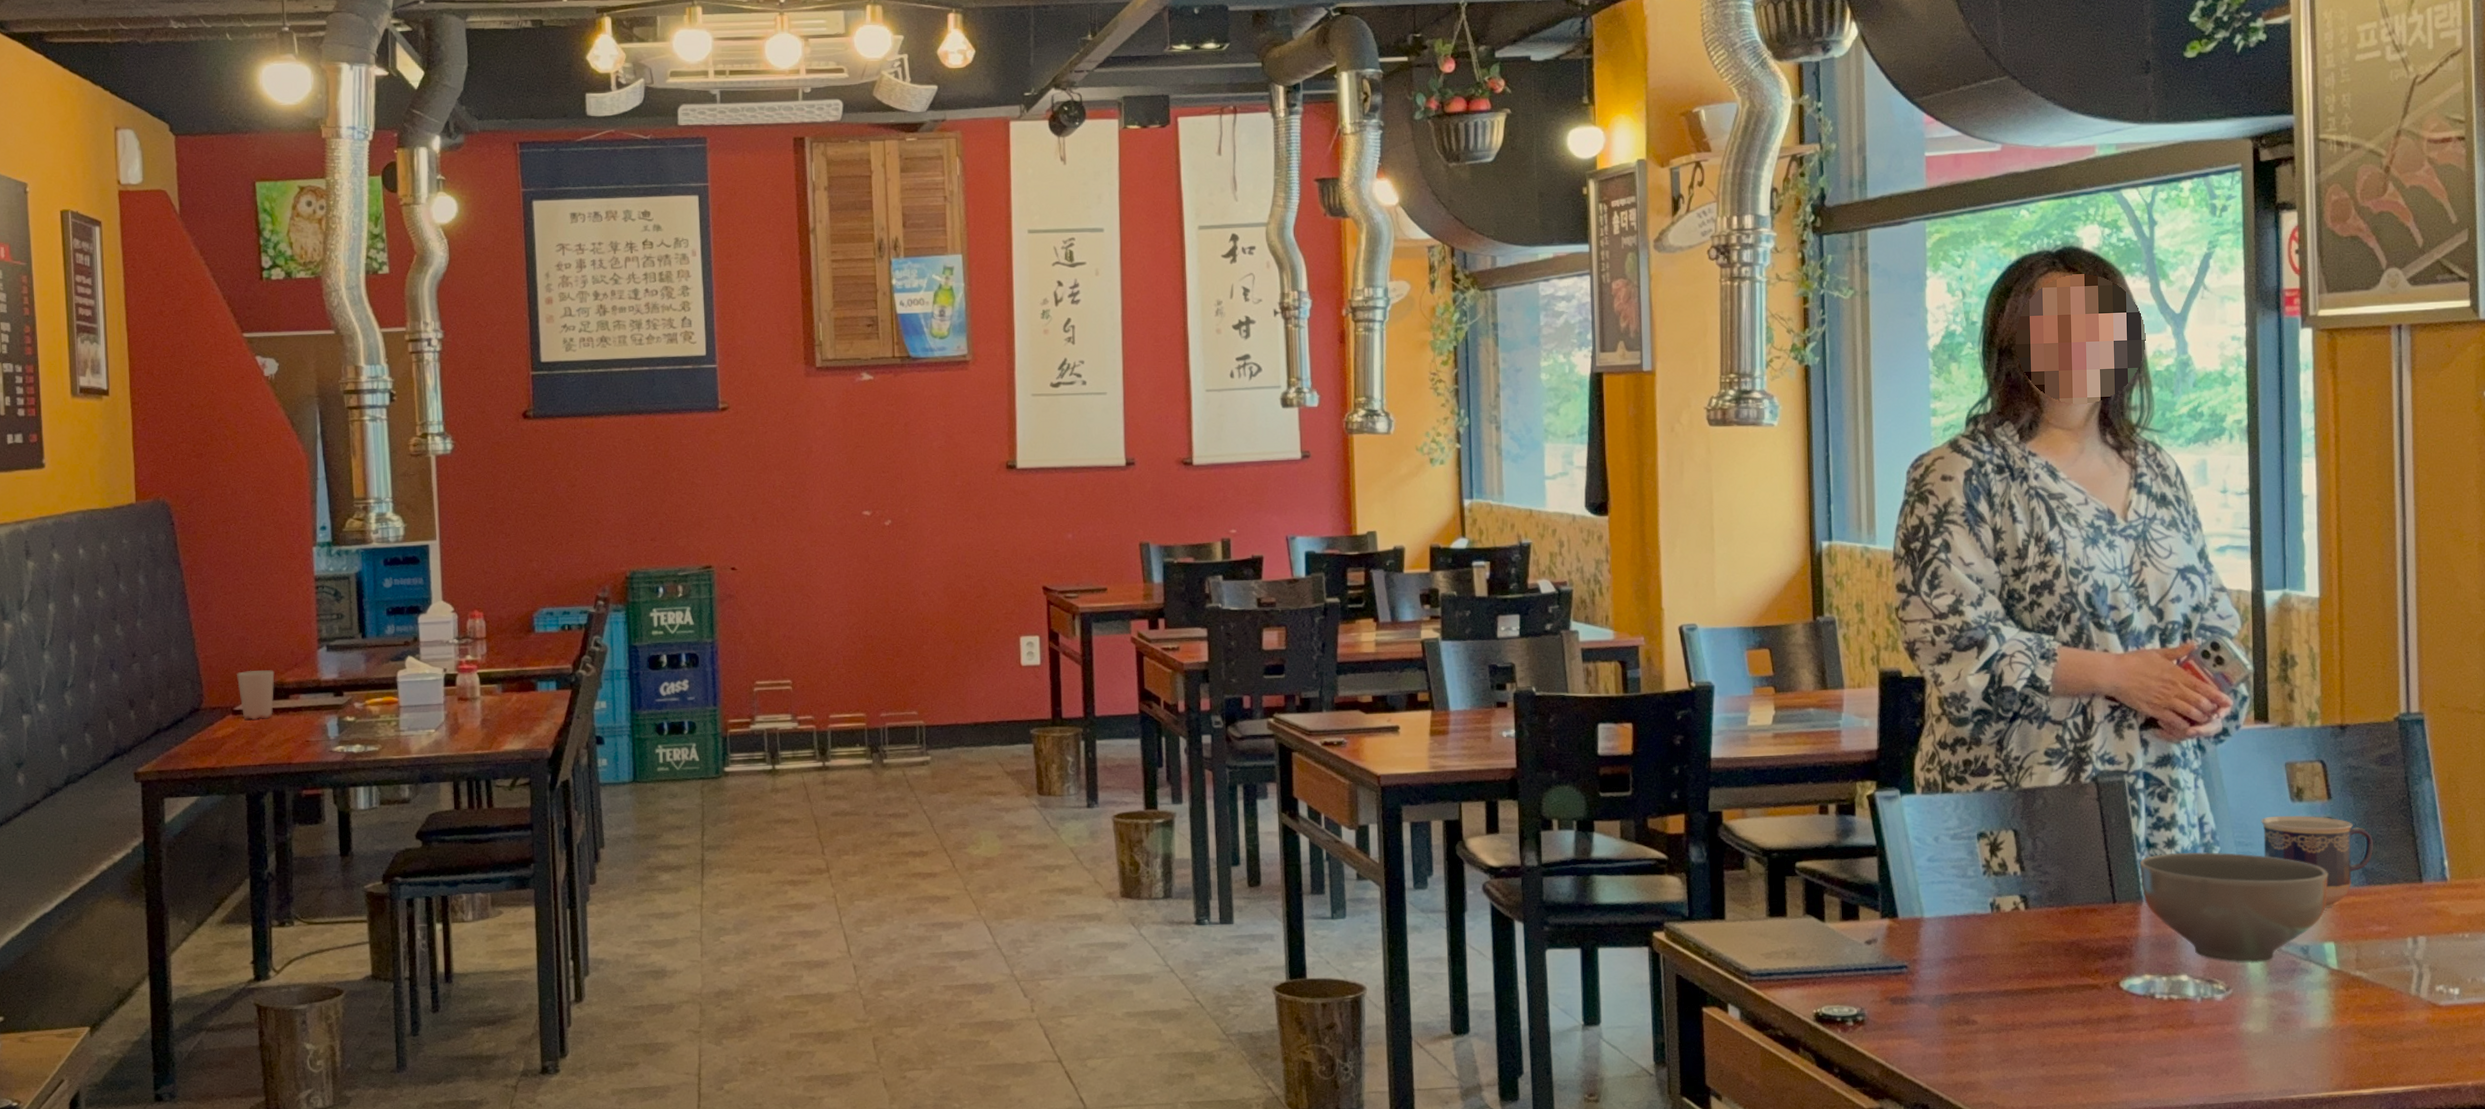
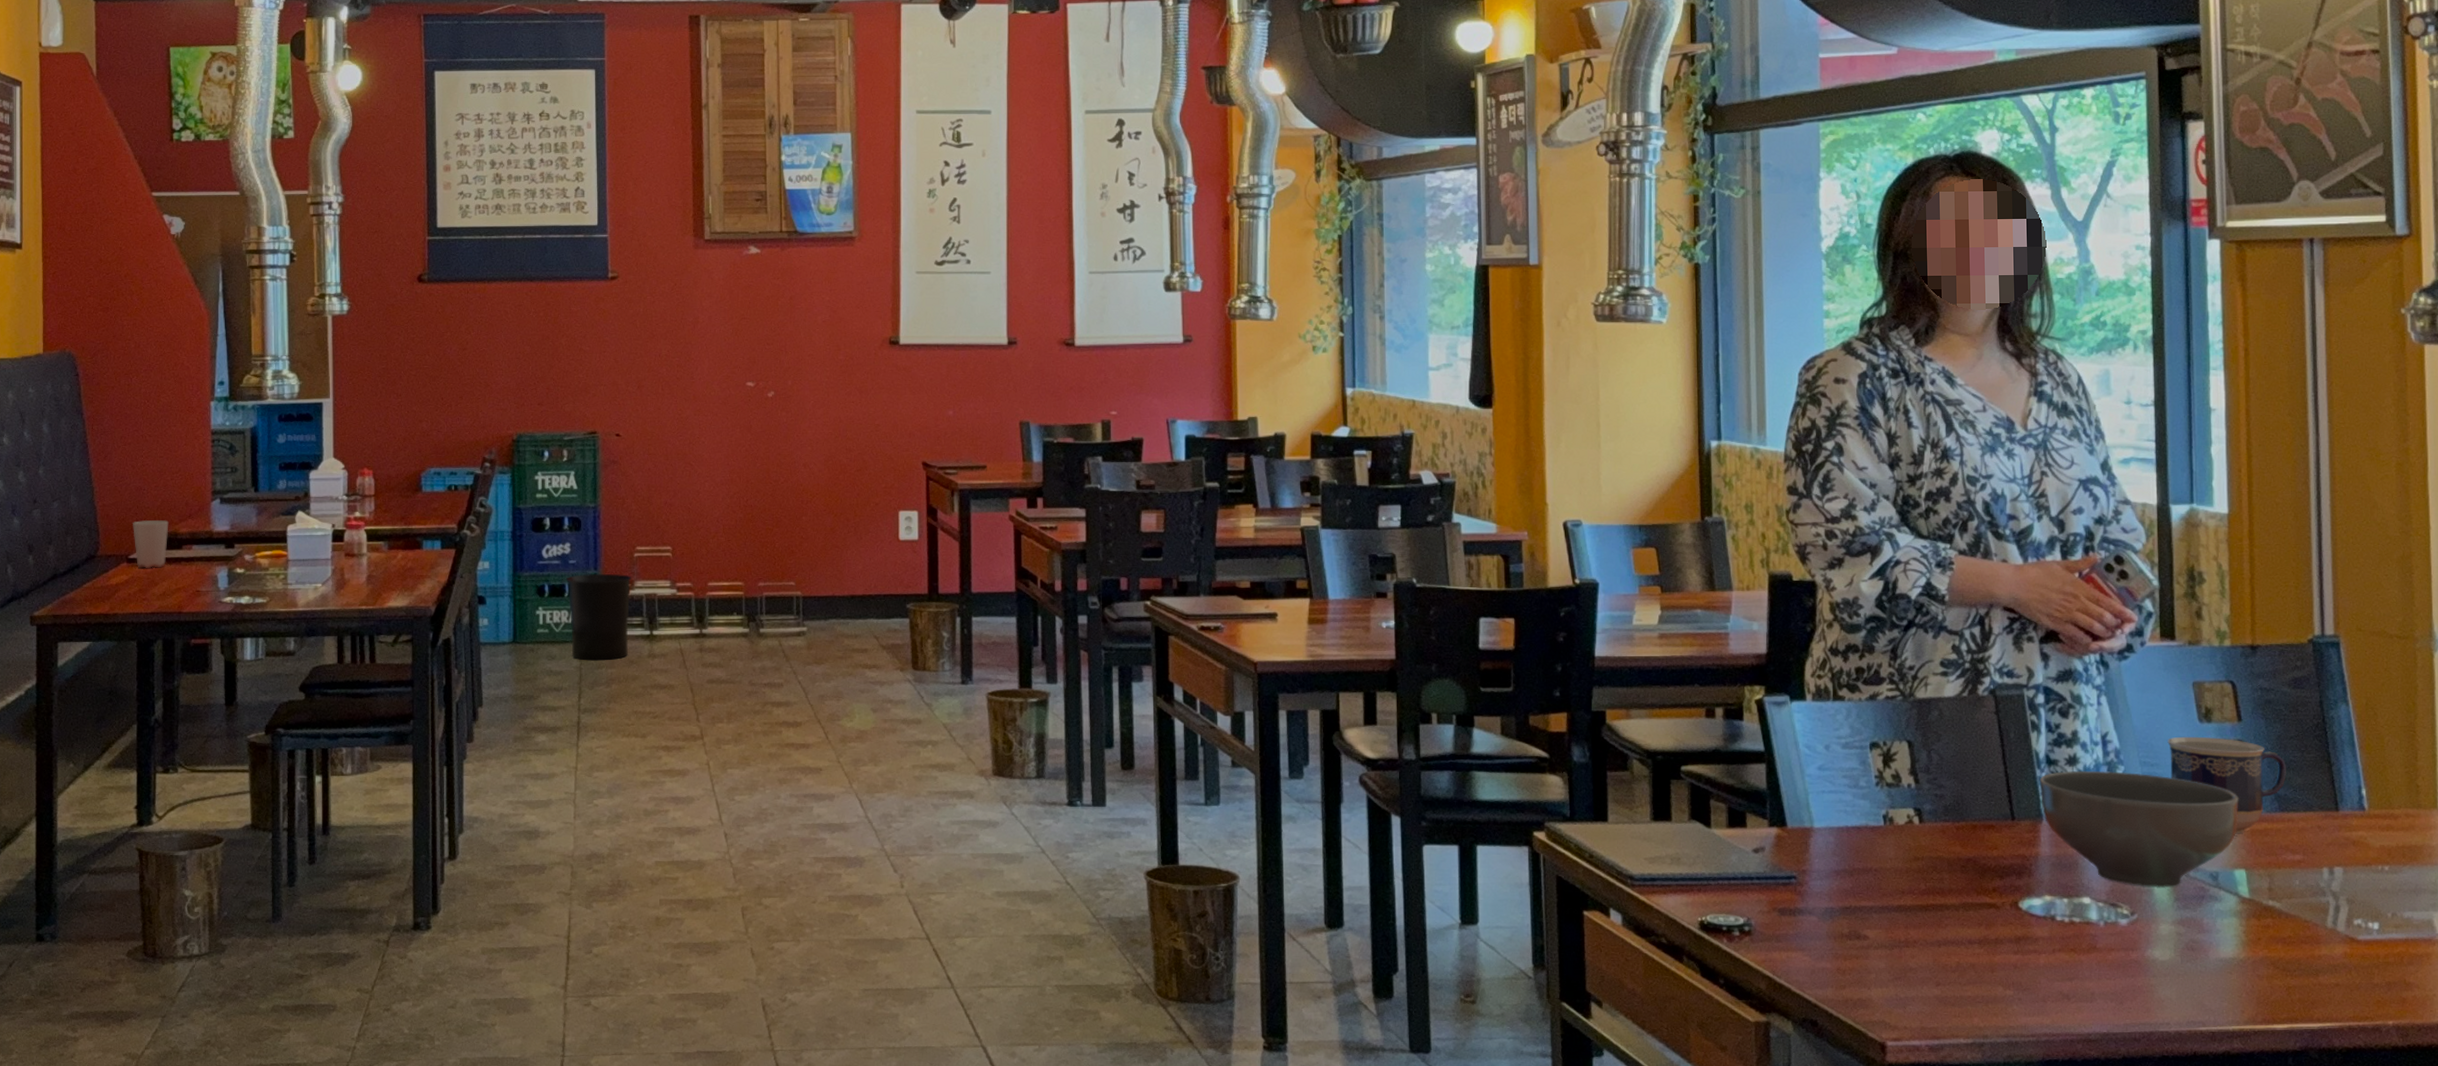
waste bin: none [685,709,752,798] -> present [566,574,632,661]

